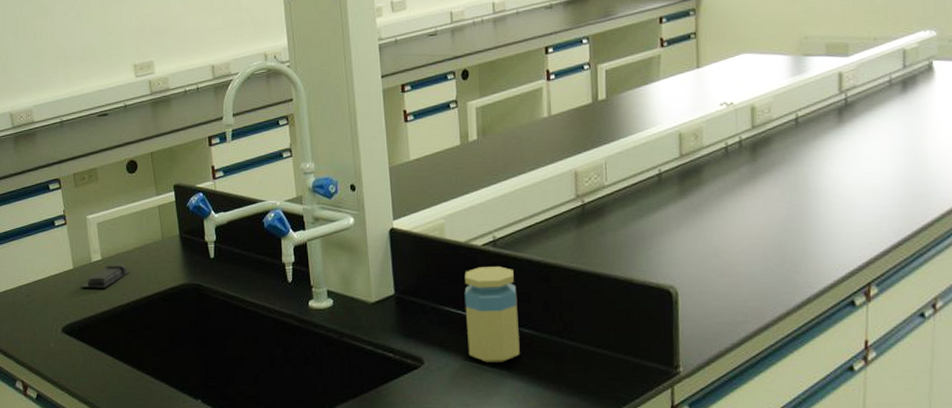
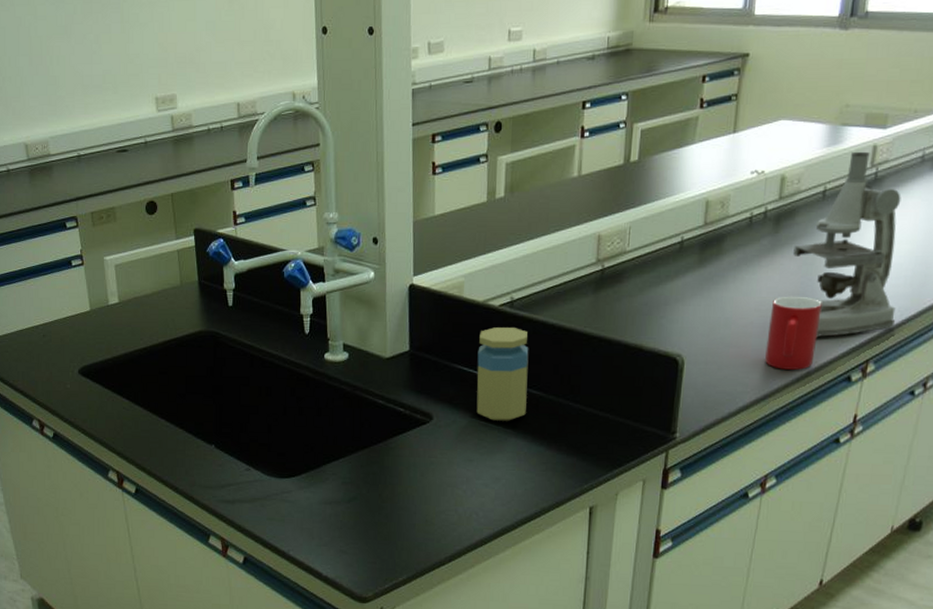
soap bar: present [80,264,130,289] -> none [97,308,147,332]
cup: none [760,222,813,297] -> present [765,296,822,370]
microscope: none [774,79,892,263] -> present [793,151,901,338]

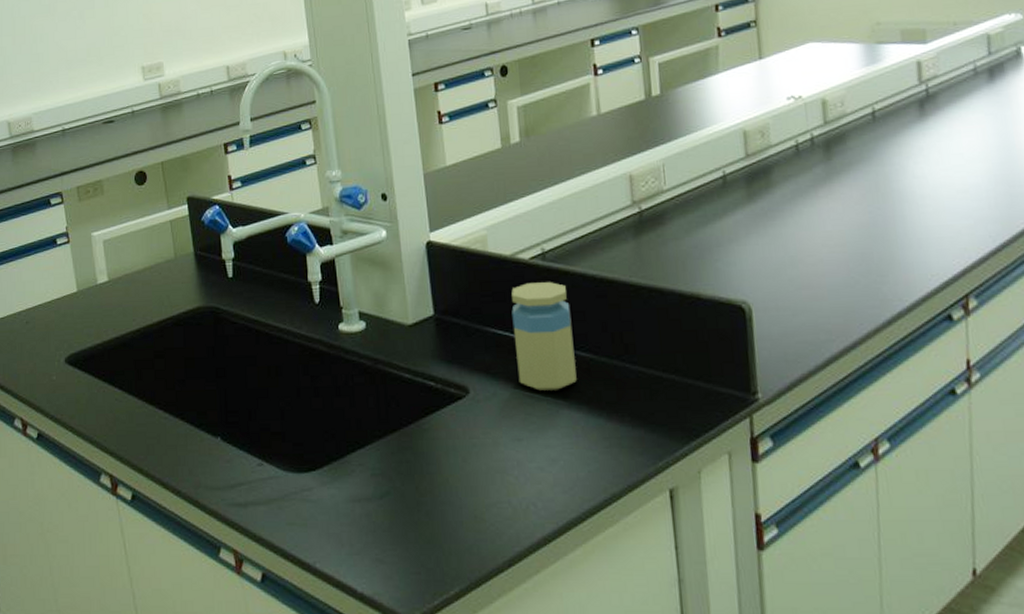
cup: present [765,296,822,370] -> none [840,227,903,312]
microscope: present [793,151,901,338] -> none [852,68,989,273]

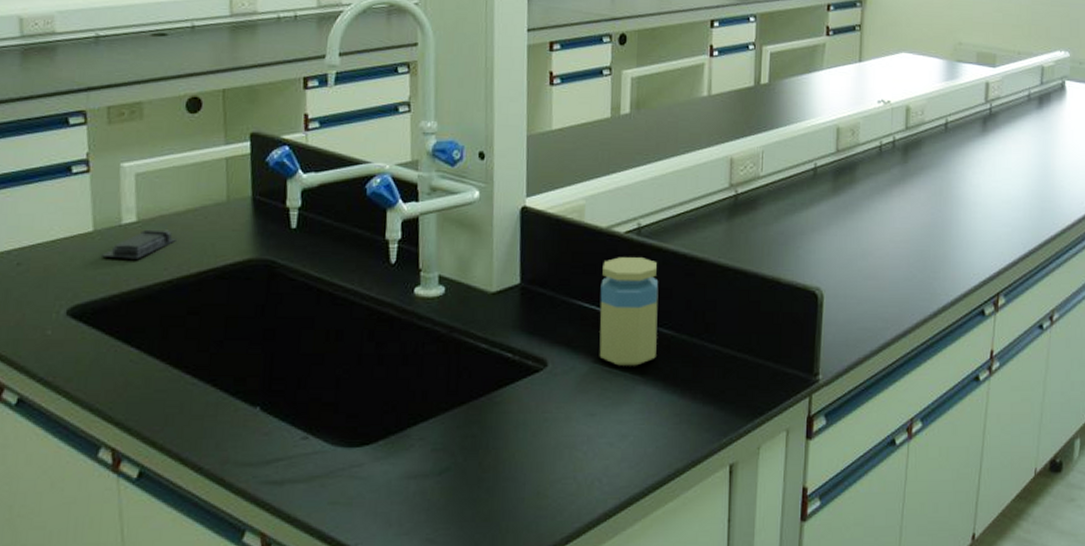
soap bar: none [85,286,139,313] -> present [100,229,176,259]

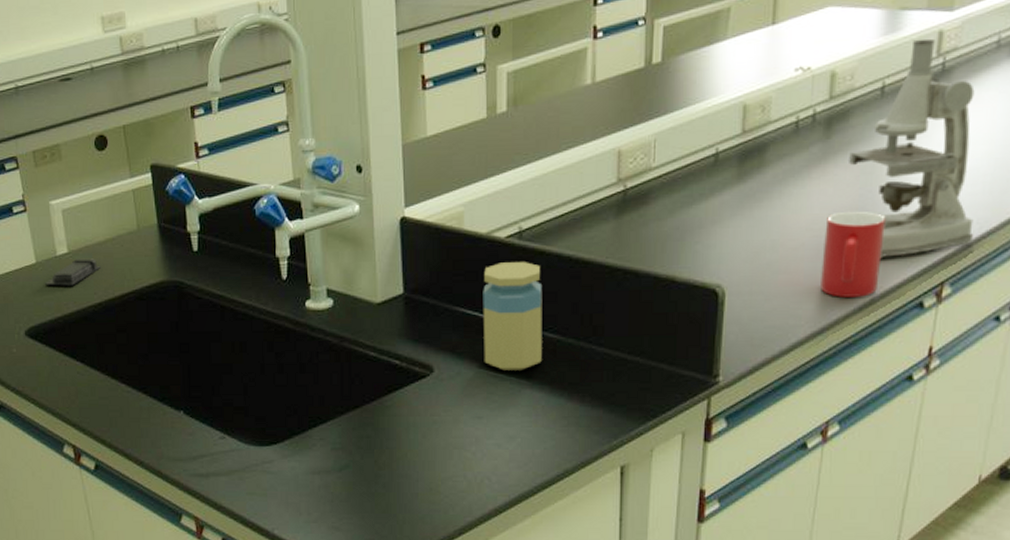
cup: none [903,227,952,304] -> present [821,211,886,297]
microscope: none [922,87,1020,270] -> present [849,38,975,259]

